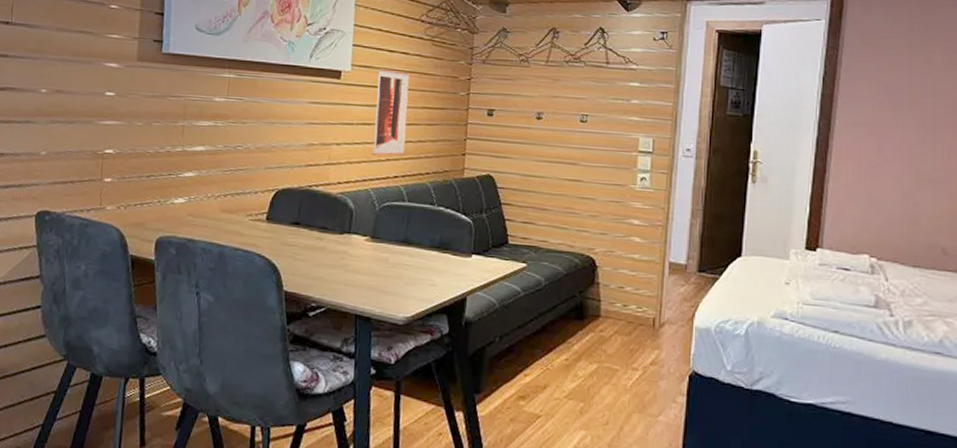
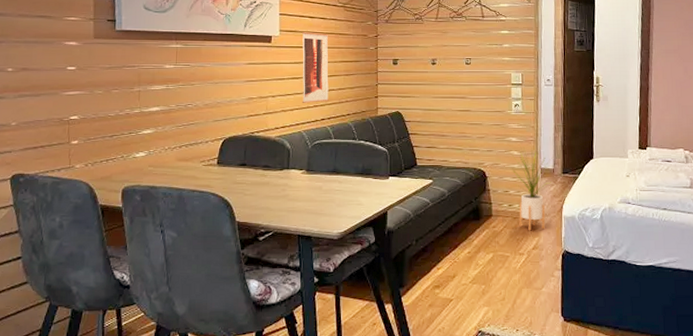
house plant: none [631,234,687,341] -> present [511,148,554,231]

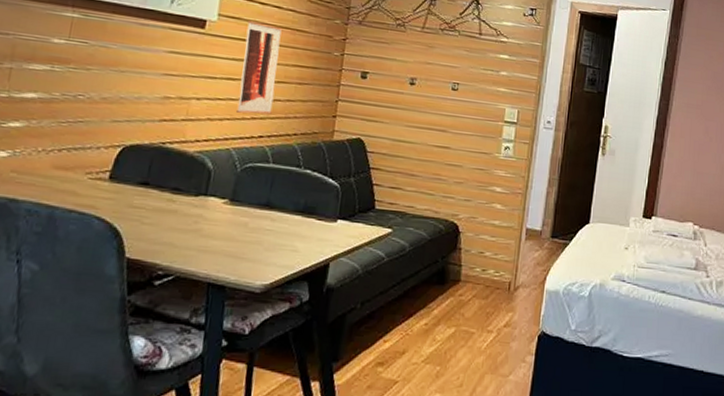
house plant: present [511,148,554,231] -> none [491,201,543,304]

